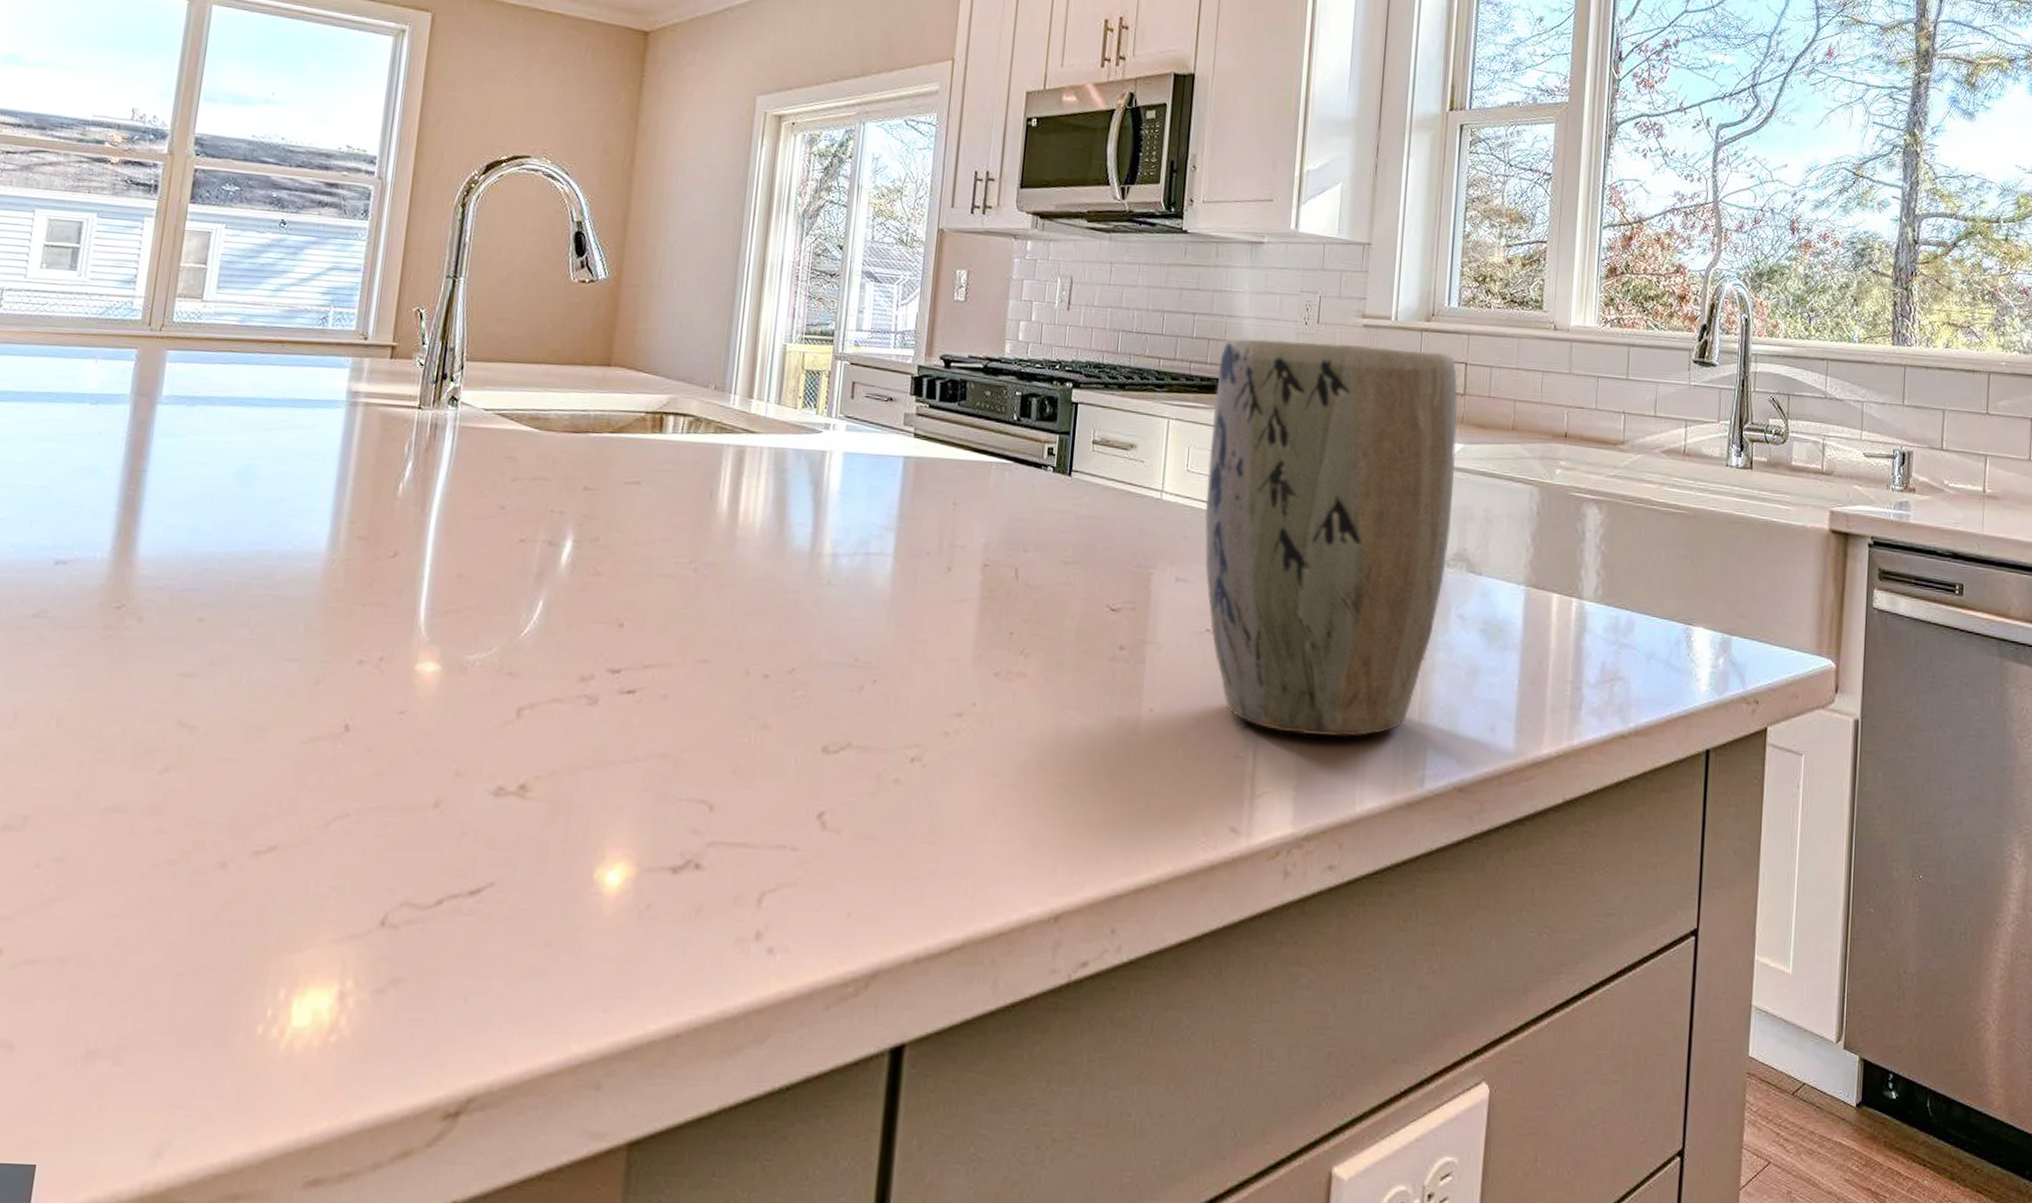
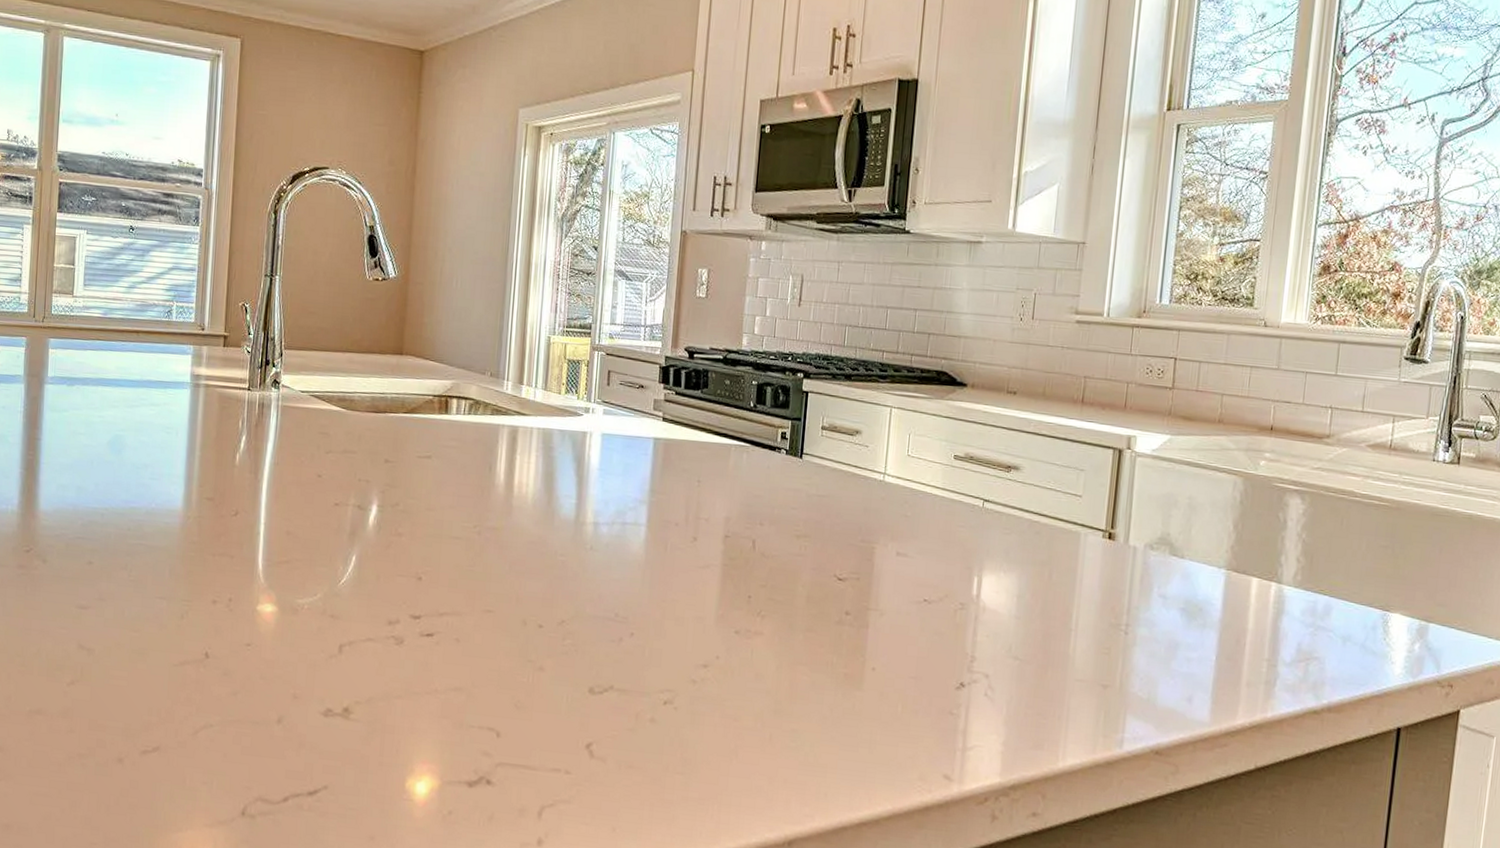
plant pot: present [1204,338,1458,737] -> none [923,333,1167,701]

